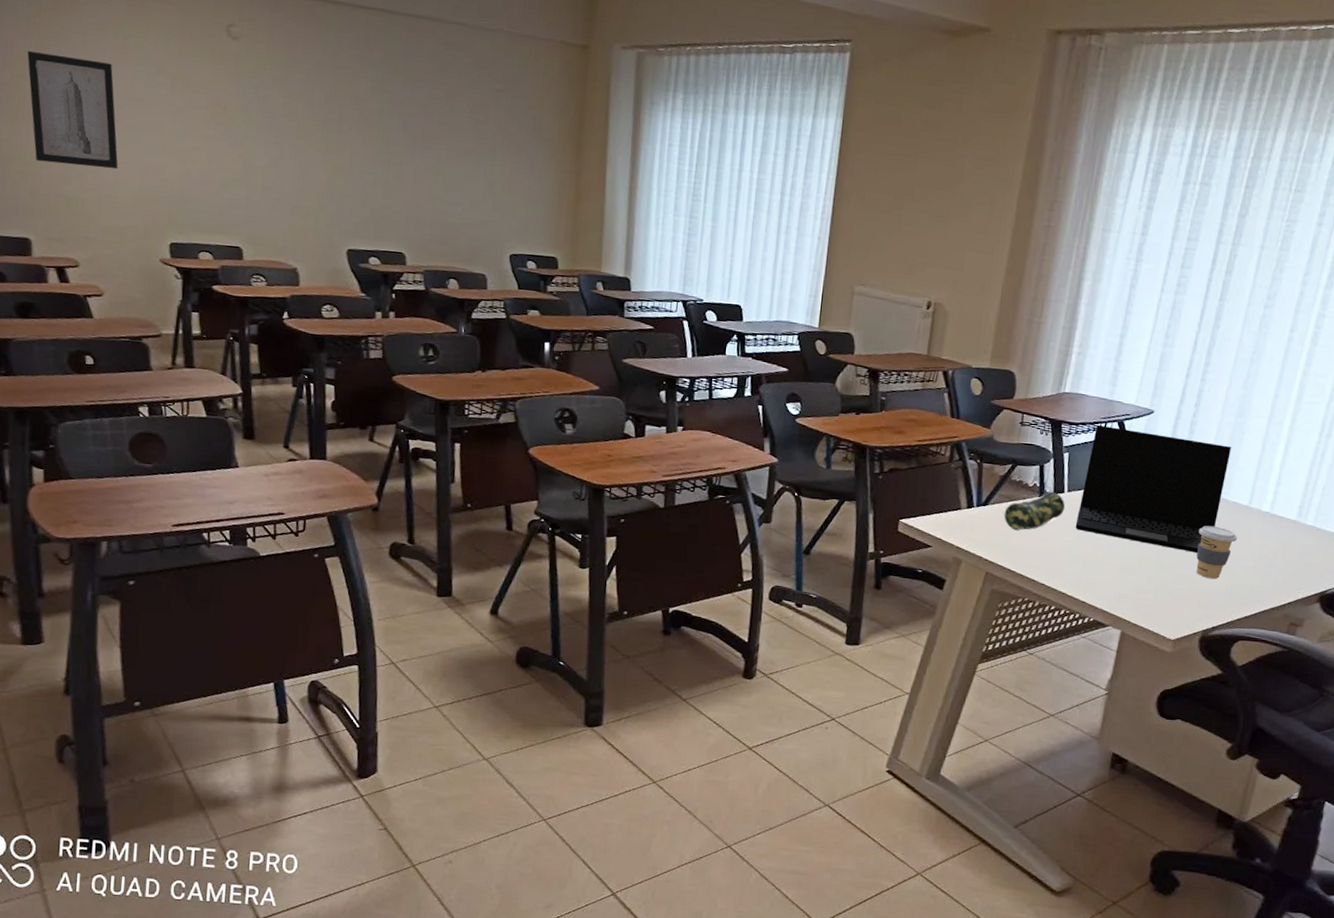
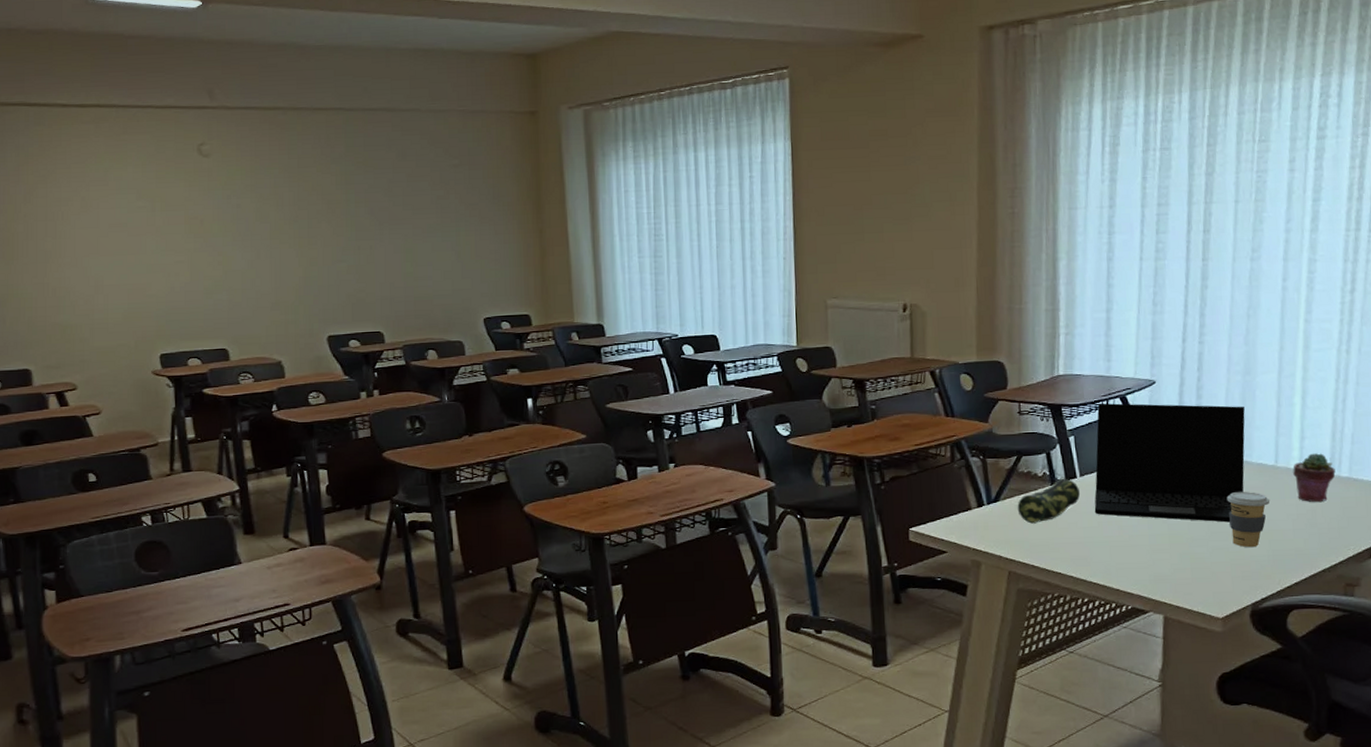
wall art: present [27,50,118,170] -> none [18,195,107,296]
potted succulent: none [1263,499,1302,546] -> present [1293,453,1336,503]

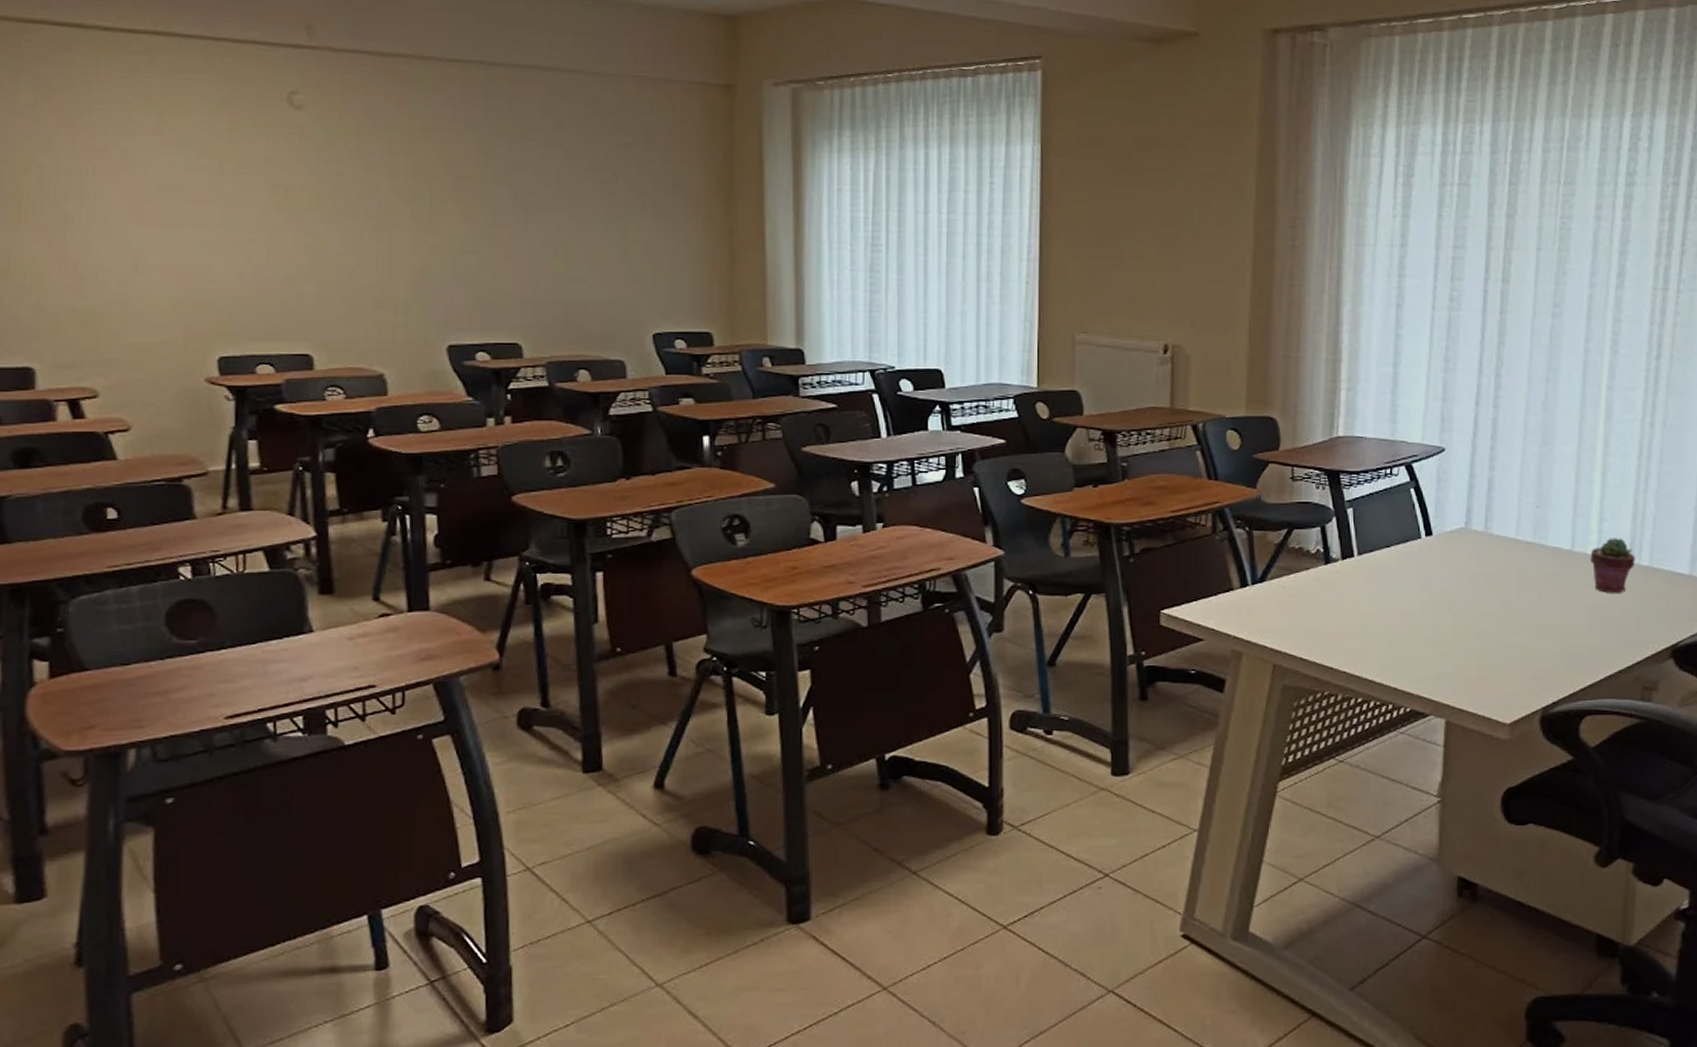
pencil case: present [1017,479,1081,524] -> none [1286,558,1358,609]
laptop: present [1094,403,1245,523] -> none [1372,471,1541,614]
coffee cup: present [1226,492,1270,548] -> none [1518,579,1565,644]

